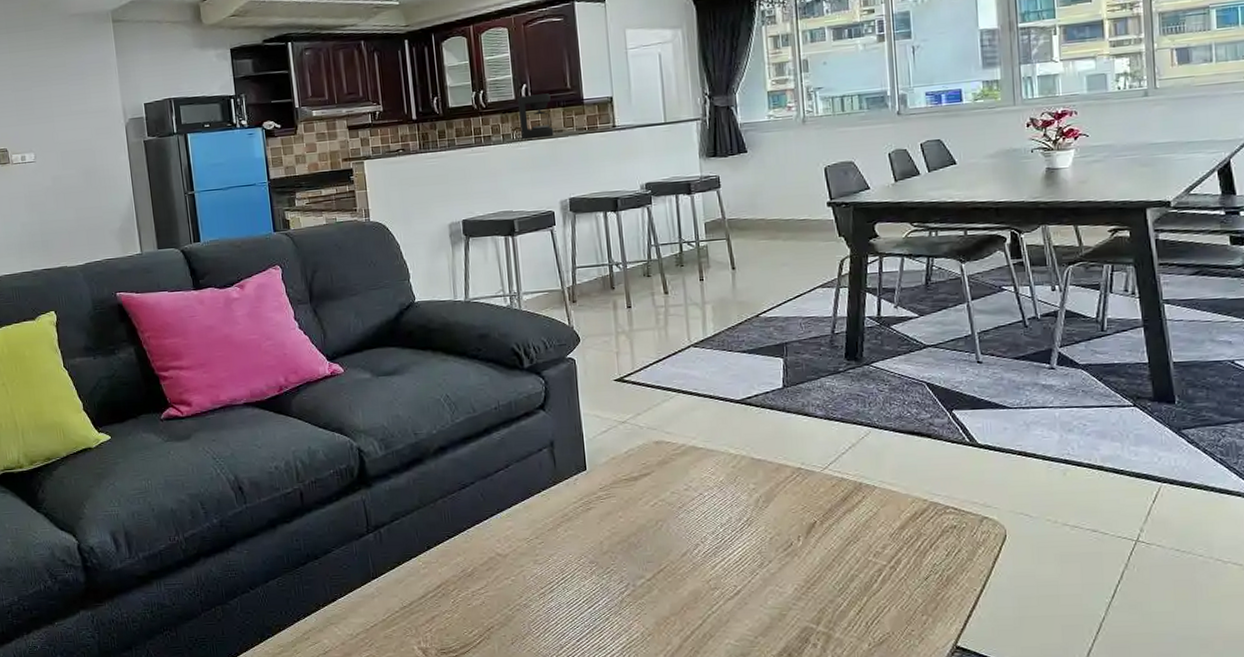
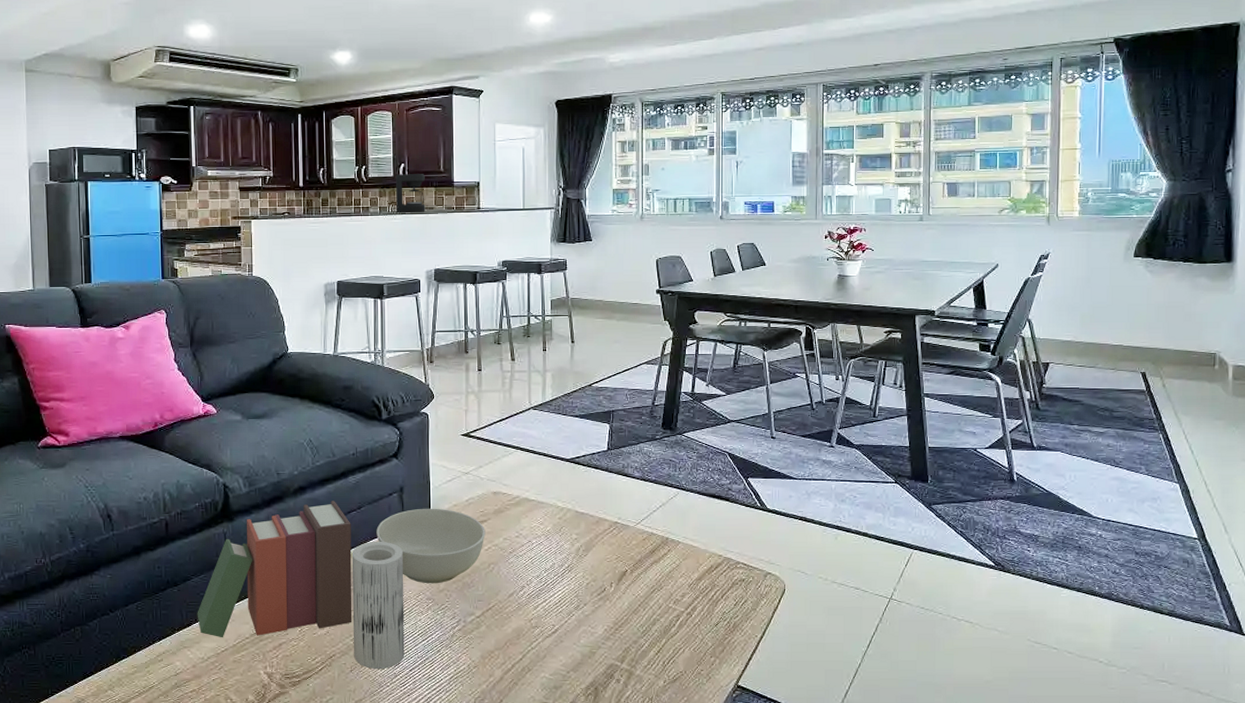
books: none [341,460,509,613] -> present [197,501,352,638]
candle: none [502,502,570,640] -> present [352,542,405,669]
bowl: none [527,462,650,546] -> present [376,508,485,584]

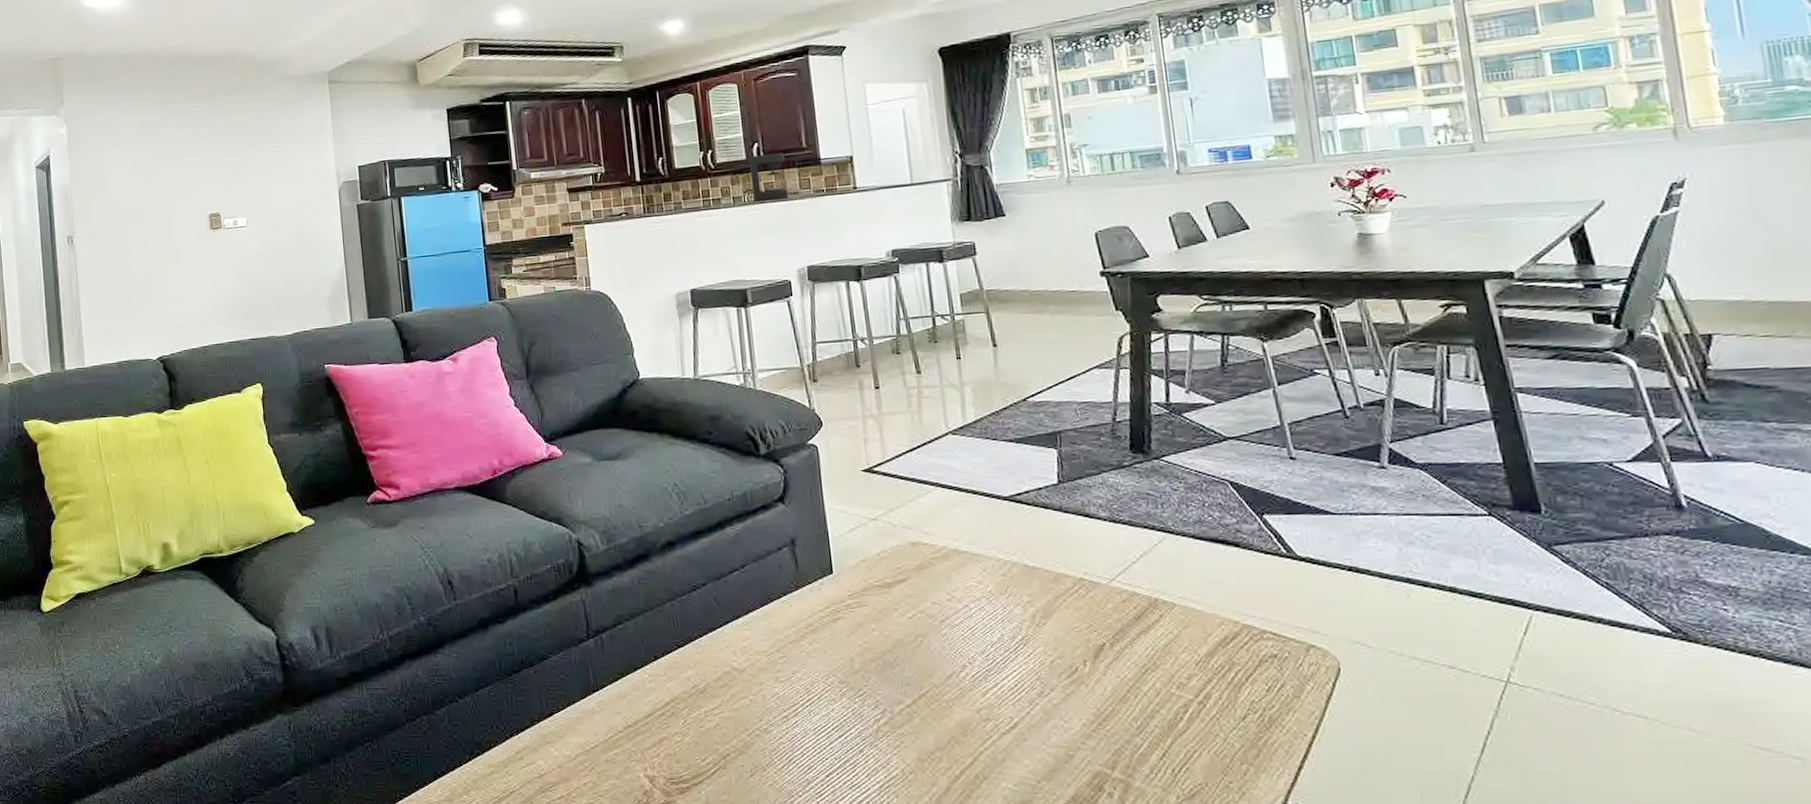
books: present [197,501,352,638] -> none [558,558,747,732]
candle: present [352,542,405,669] -> none [738,609,818,773]
bowl: present [376,508,485,584] -> none [766,565,907,663]

